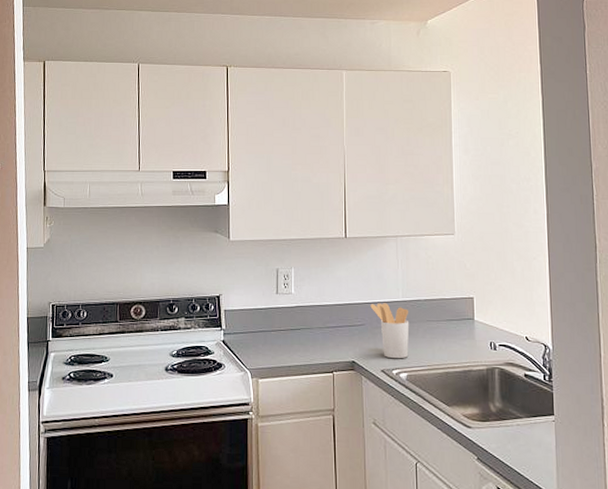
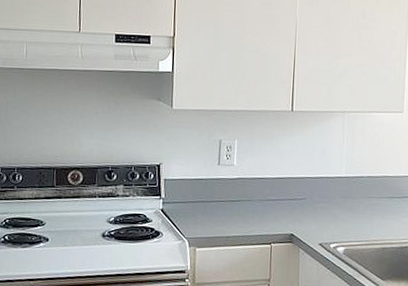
utensil holder: present [370,303,410,359] -> none [312,178,351,234]

